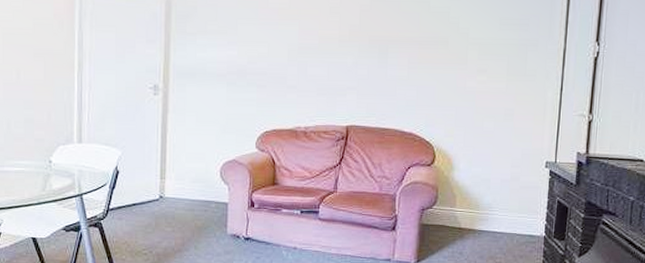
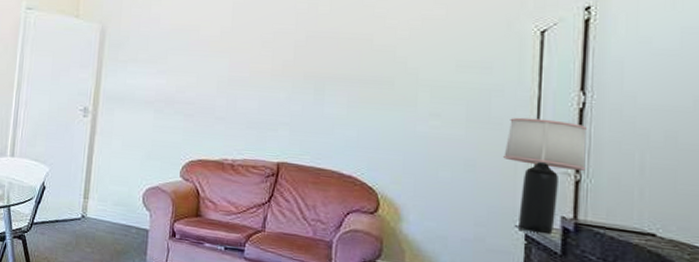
table lamp: none [535,68,599,169] -> present [503,117,587,235]

